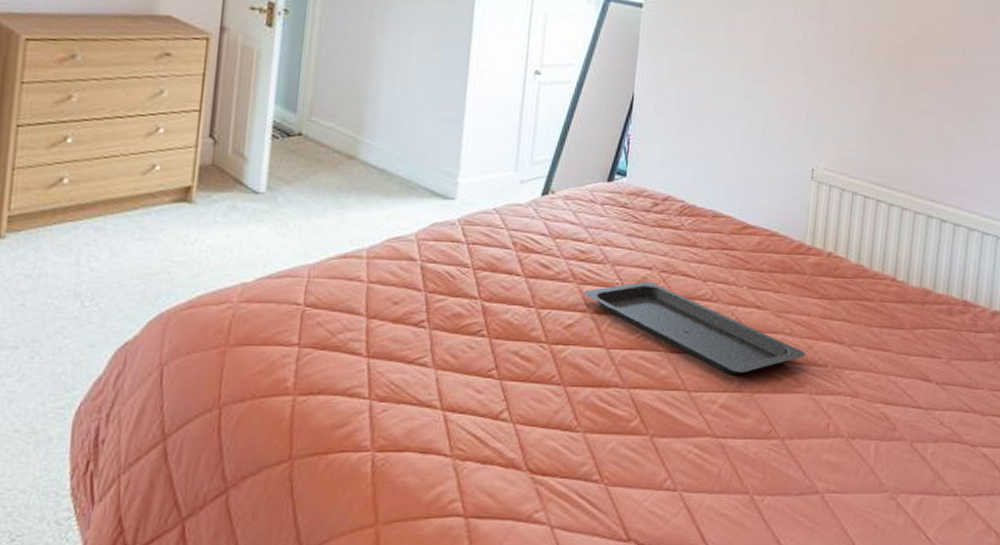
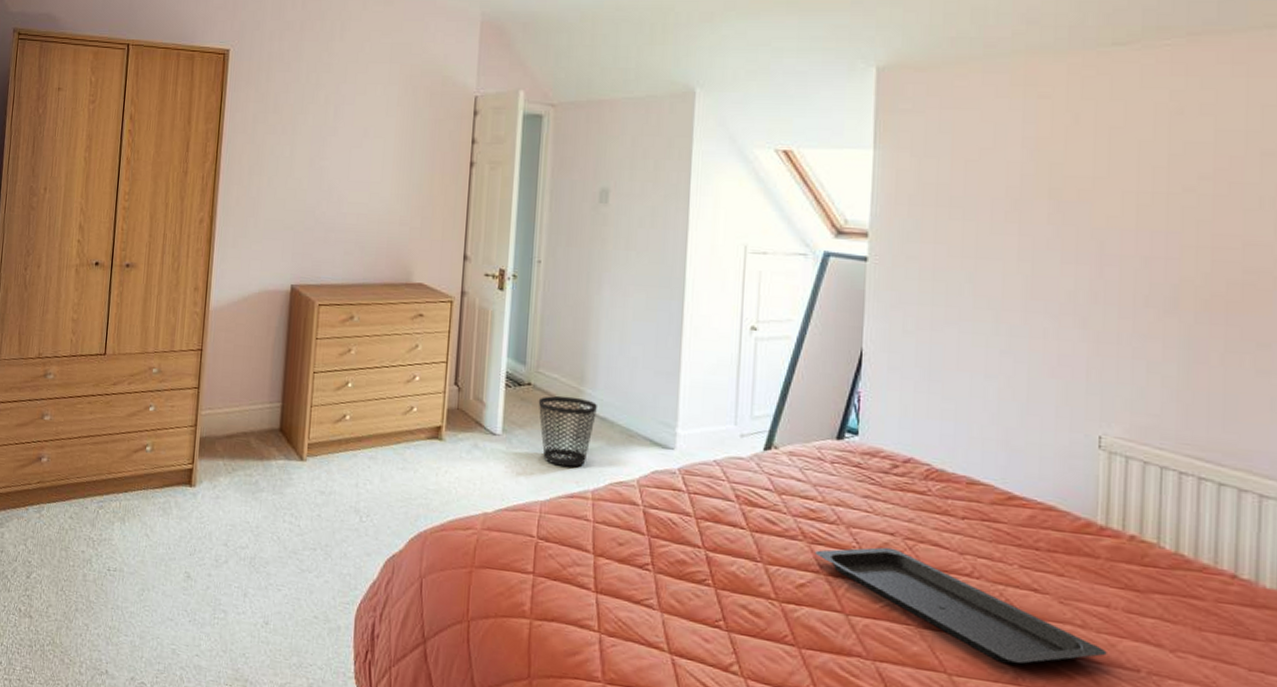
wastebasket: none [309,146,376,225] -> present [538,395,597,467]

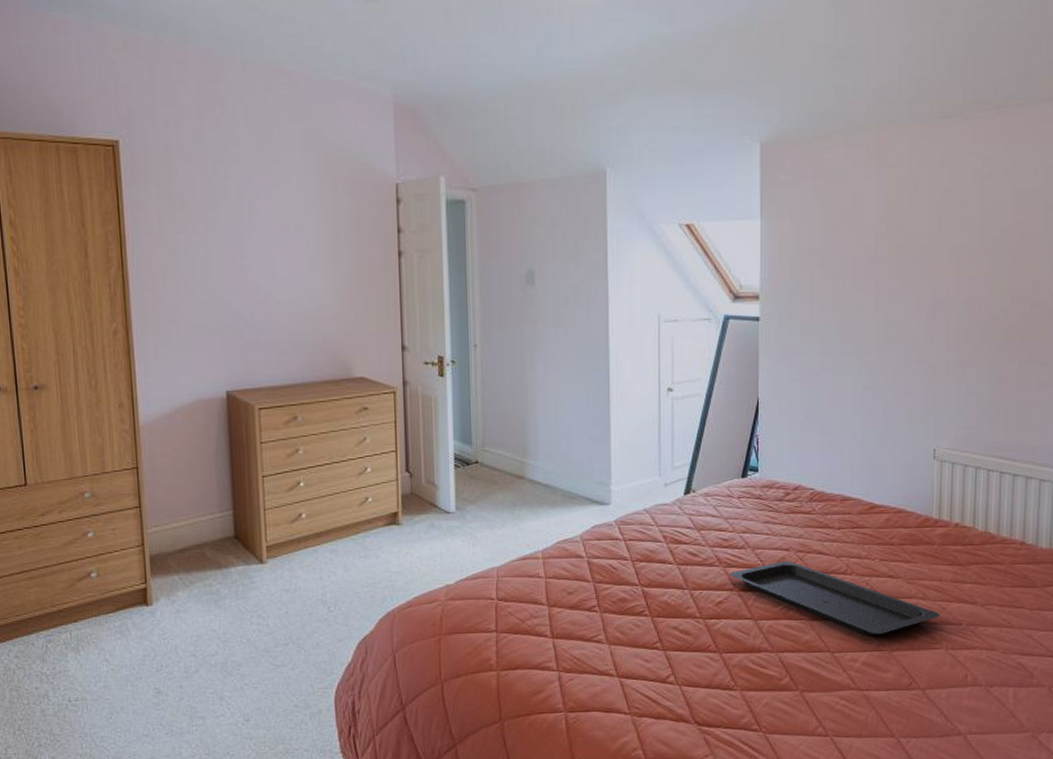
wastebasket: present [538,395,597,467] -> none [486,469,540,533]

